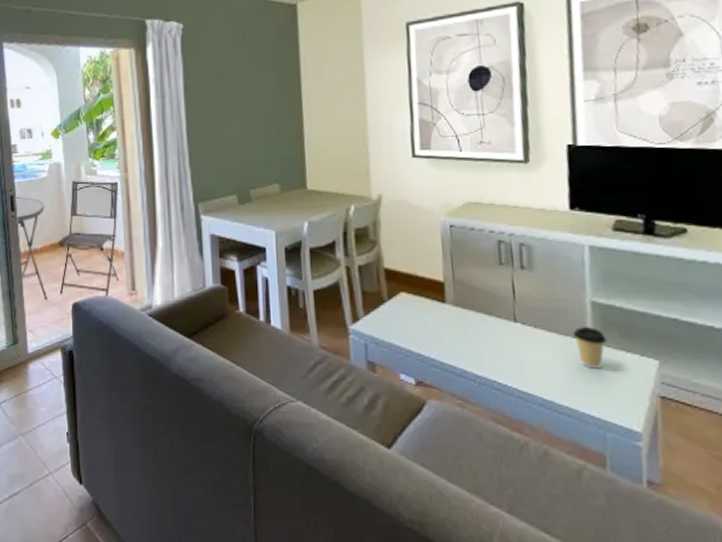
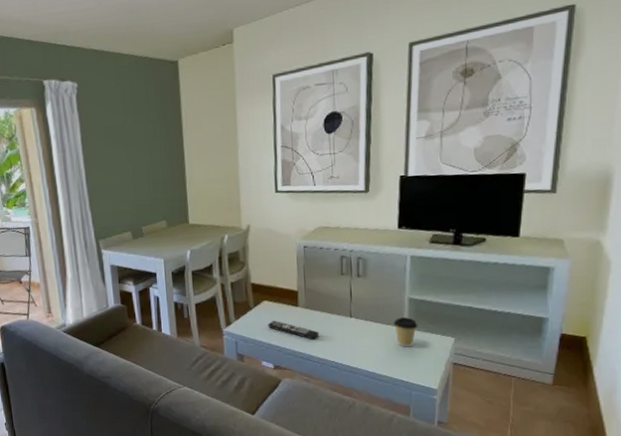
remote control: none [407,320,475,349] -> present [268,321,319,340]

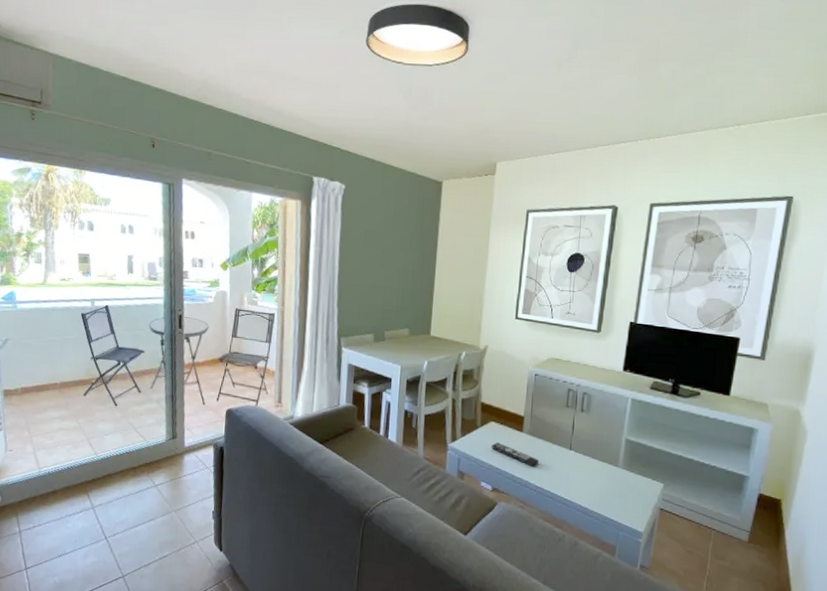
coffee cup: present [393,317,418,347] -> none [609,457,632,487]

